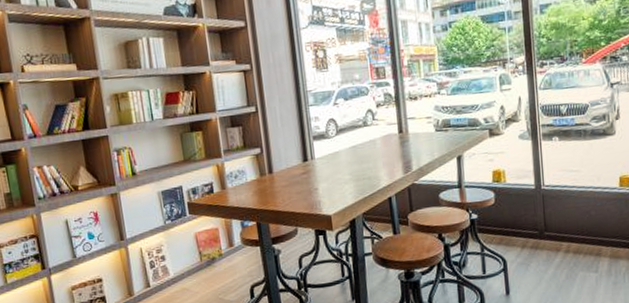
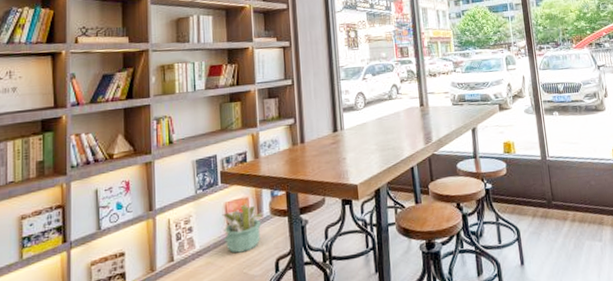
decorative plant: none [193,234,234,281] -> present [222,203,263,253]

